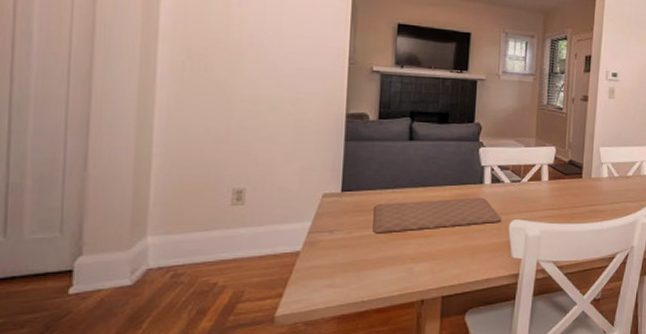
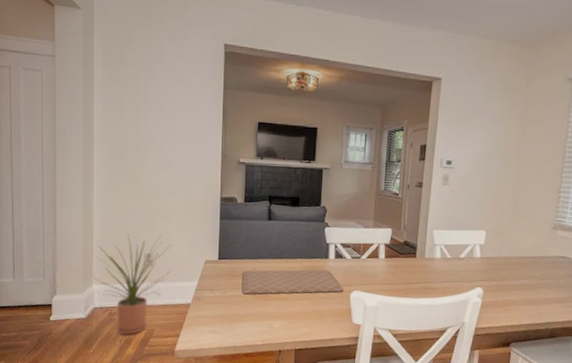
house plant: none [144,163,274,303] -> present [91,234,171,336]

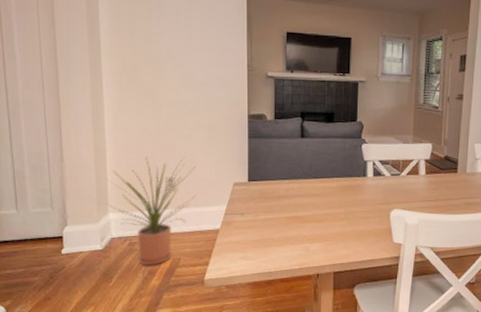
placemat: present [242,269,344,295] -> none [275,188,384,218]

